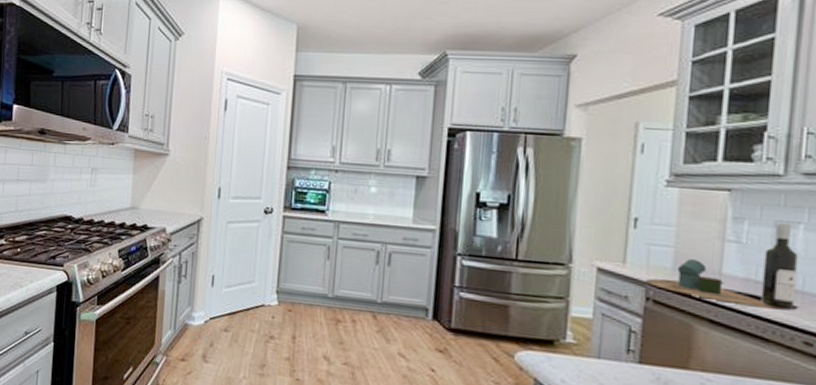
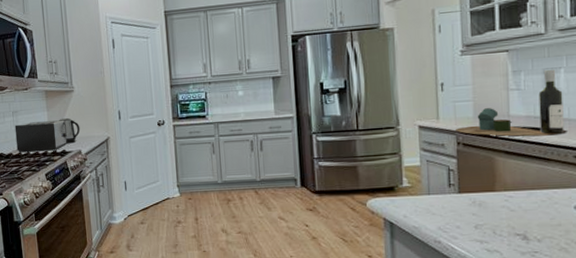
toaster: none [89,184,153,223] -> present [14,120,68,153]
kettle: none [145,185,170,219] -> present [59,117,81,144]

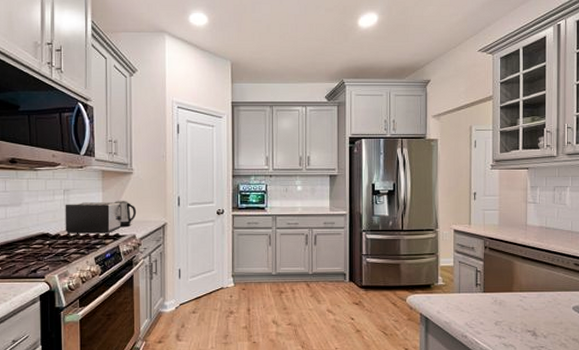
decorative tray: present [456,108,567,137] -> none [484,217,570,245]
bottle: present [538,69,564,134] -> none [550,187,568,244]

